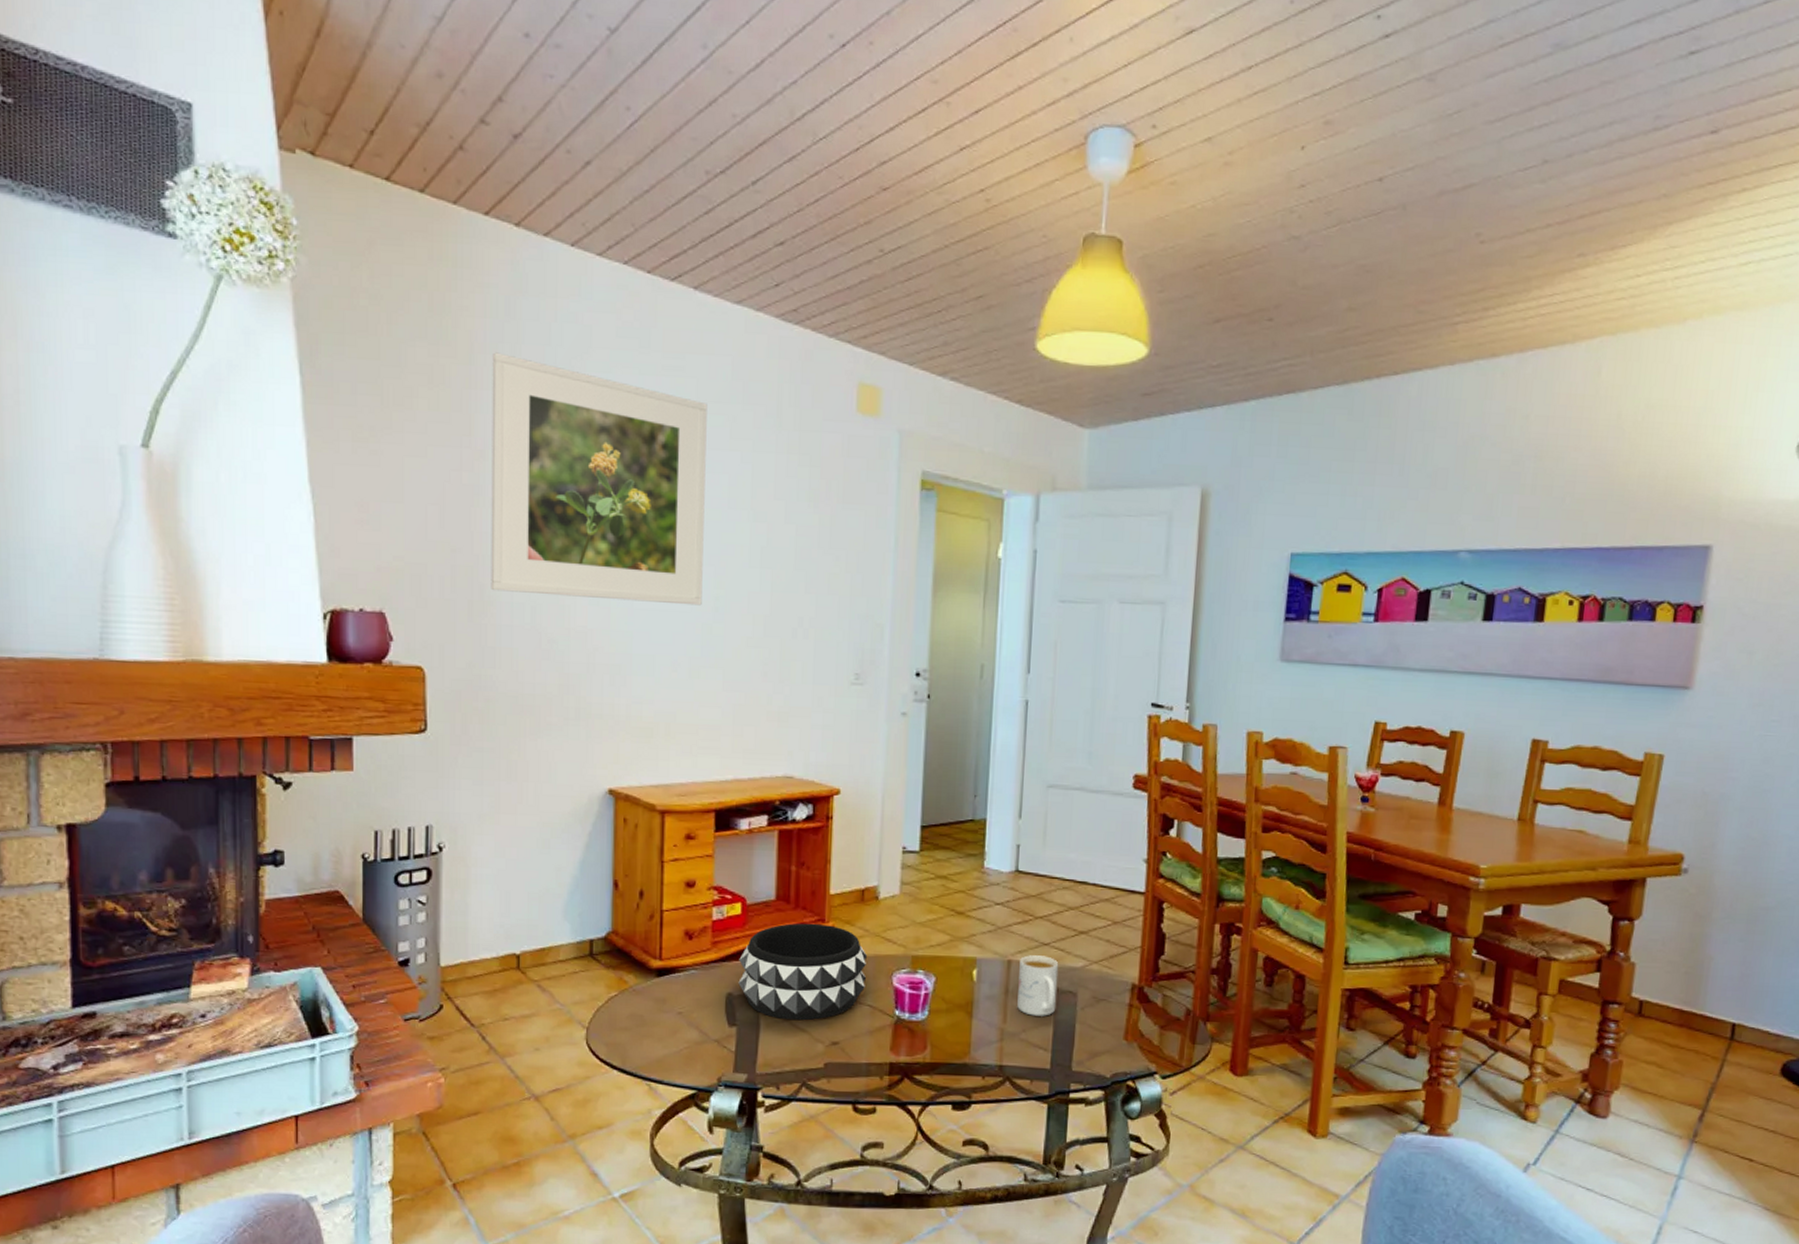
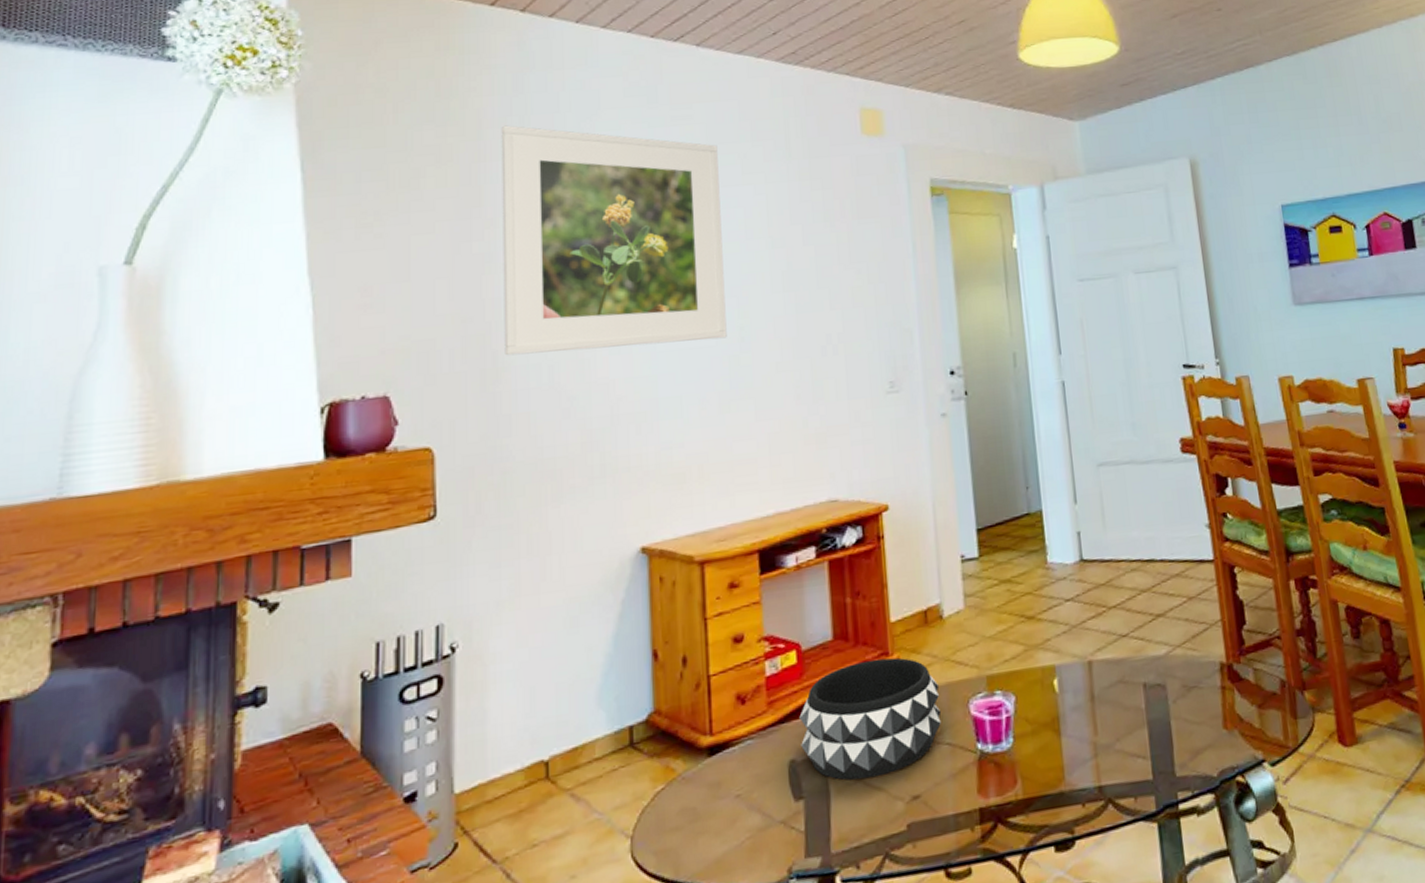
mug: present [1017,955,1059,1016] -> none [1100,648,1147,721]

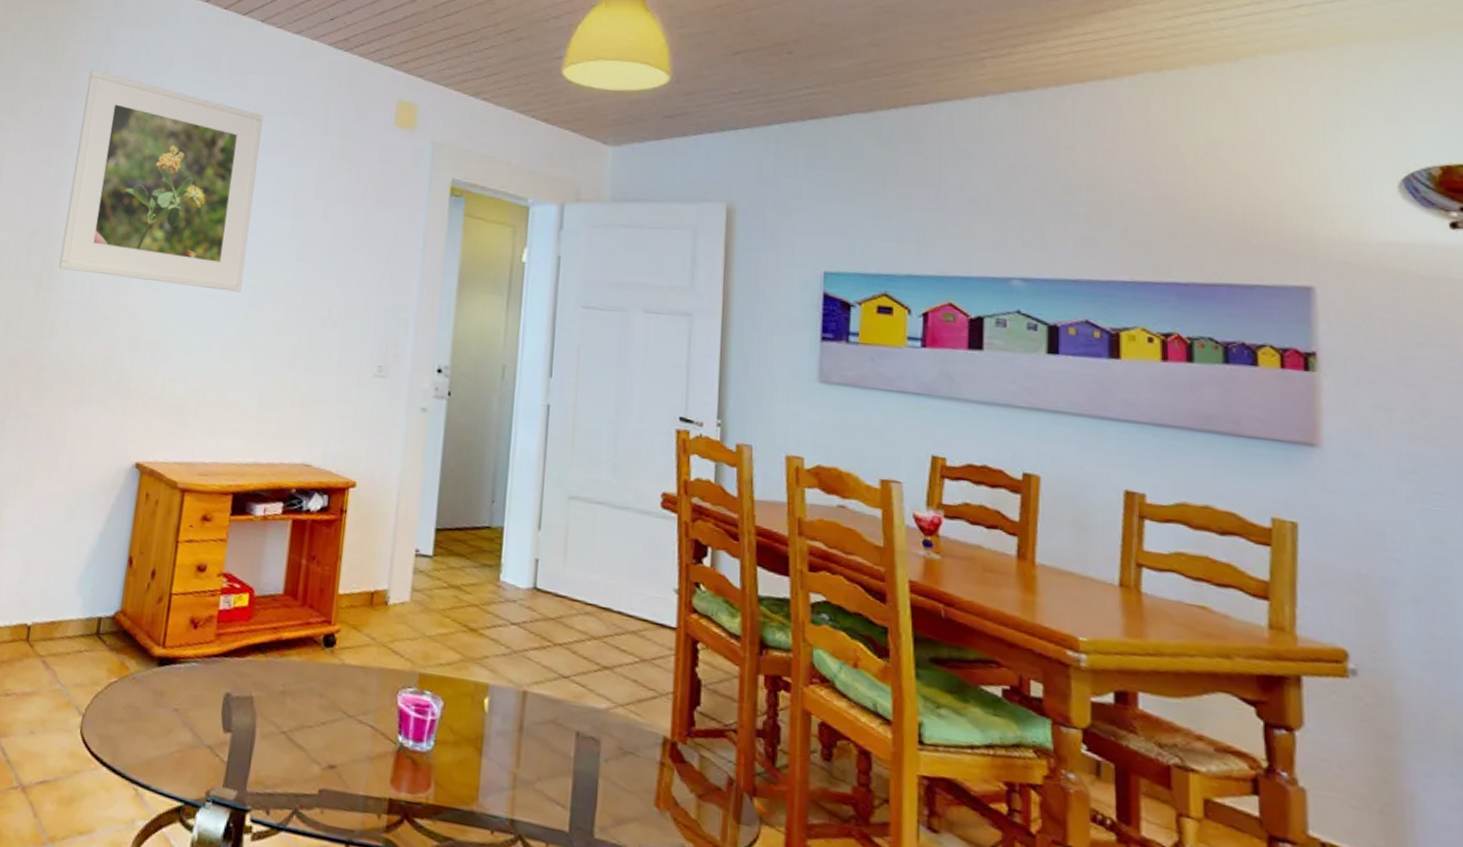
decorative bowl: present [799,657,942,781] -> none [237,622,373,736]

